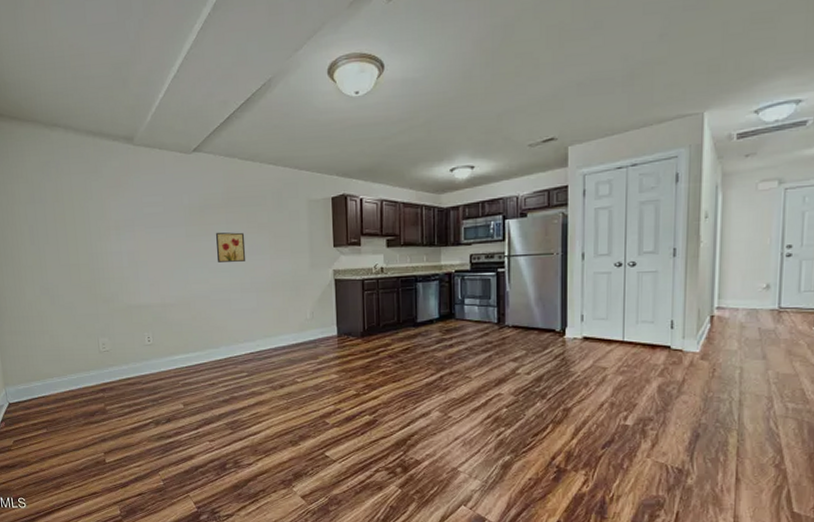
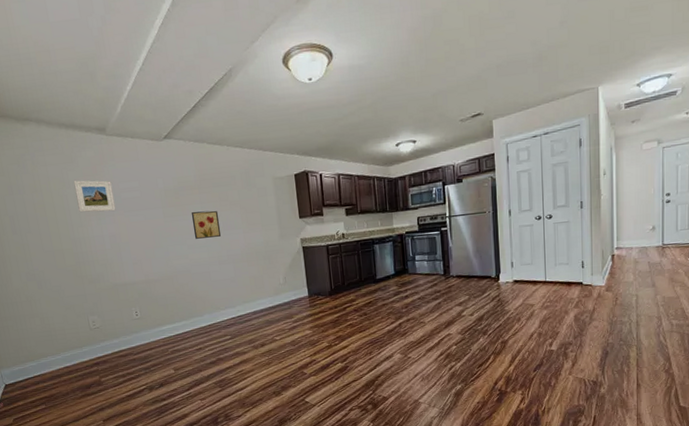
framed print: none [96,191,137,227] -> present [73,180,116,213]

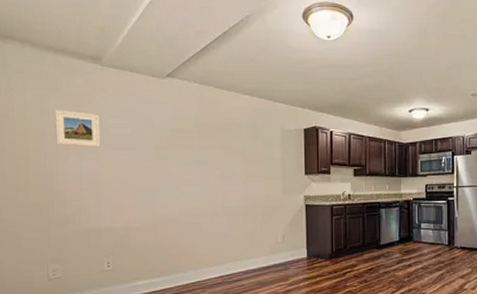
wall art: present [191,210,222,239] -> none [187,156,219,186]

